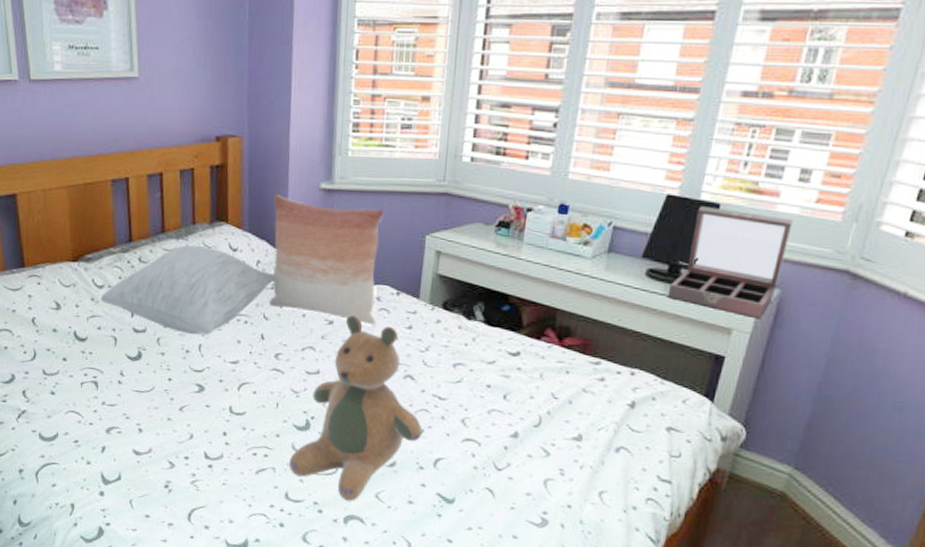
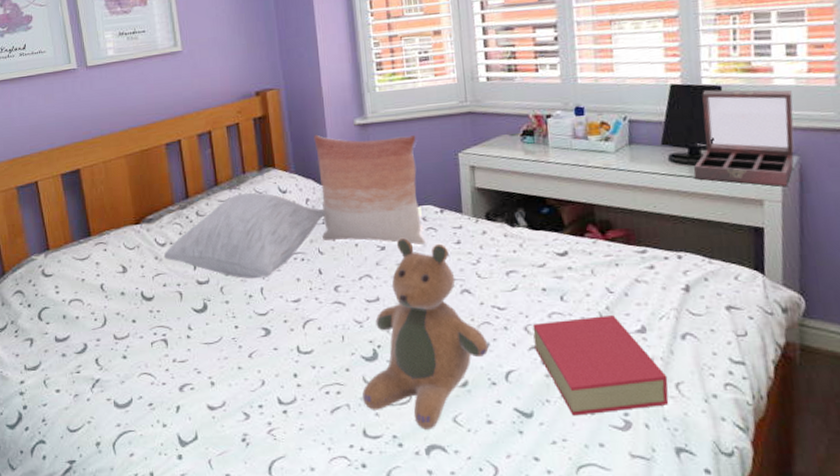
book: none [468,417,593,510] -> present [532,315,669,416]

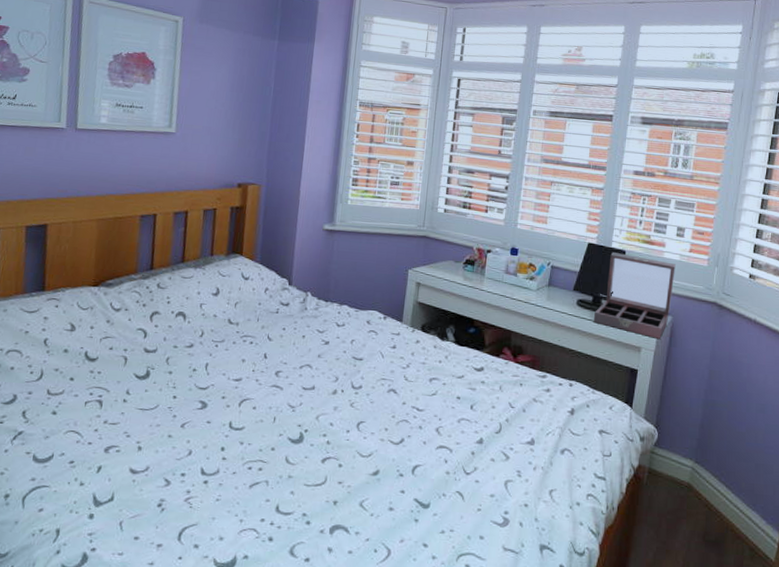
pillow: present [163,193,326,279] -> none [115,274,282,355]
pillow: present [313,134,426,246] -> none [274,232,375,346]
teddy bear: present [362,237,489,430] -> none [281,335,403,511]
book: present [532,315,669,416] -> none [441,426,544,510]

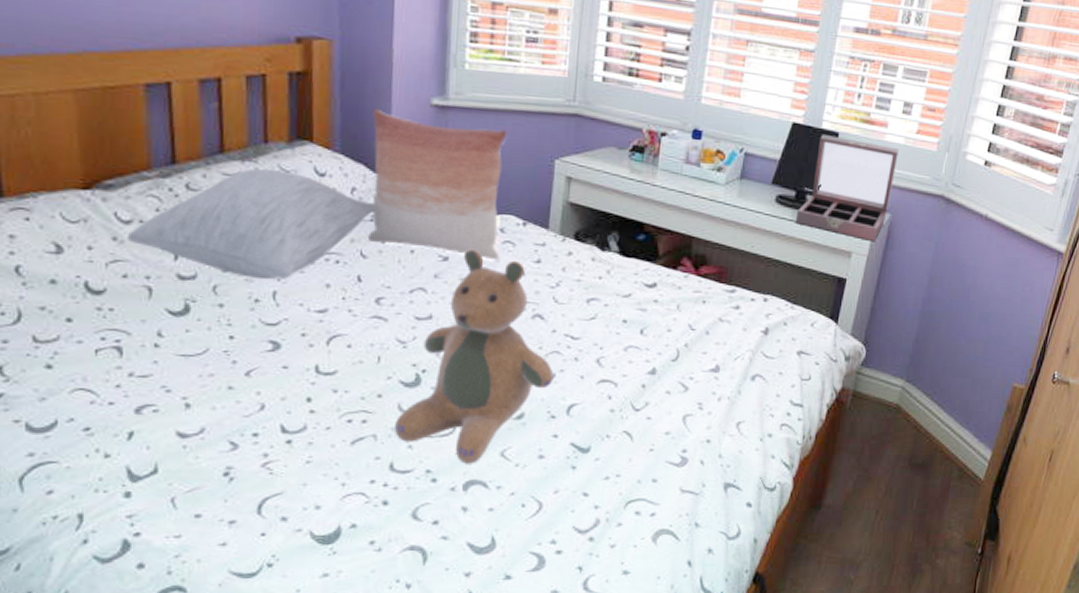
pillow: none [115,274,282,355] -> present [126,169,377,280]
pillow: none [274,232,375,346] -> present [368,108,507,261]
teddy bear: none [281,335,403,511] -> present [393,248,554,464]

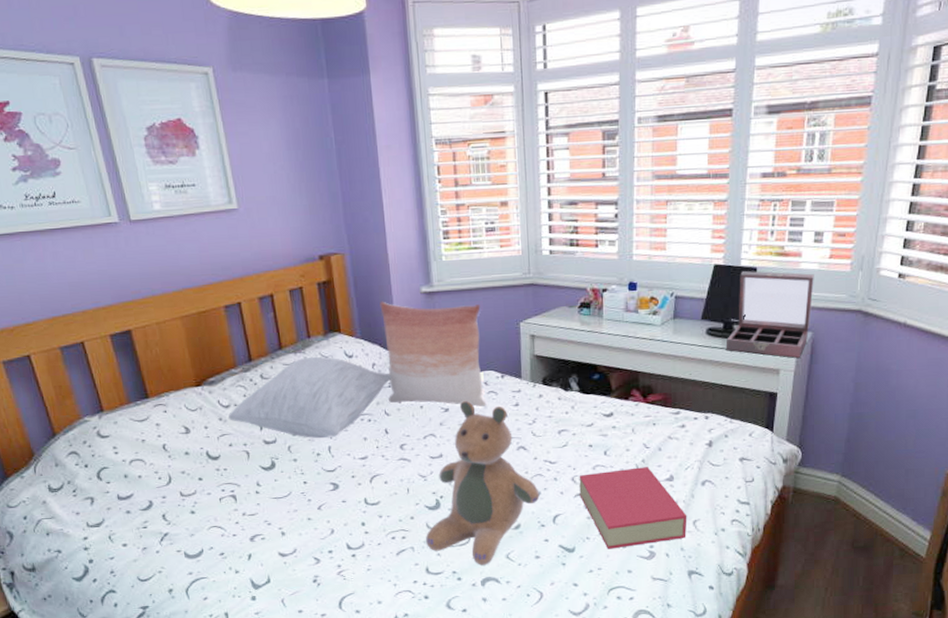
book: none [604,352,731,452] -> present [579,467,688,549]

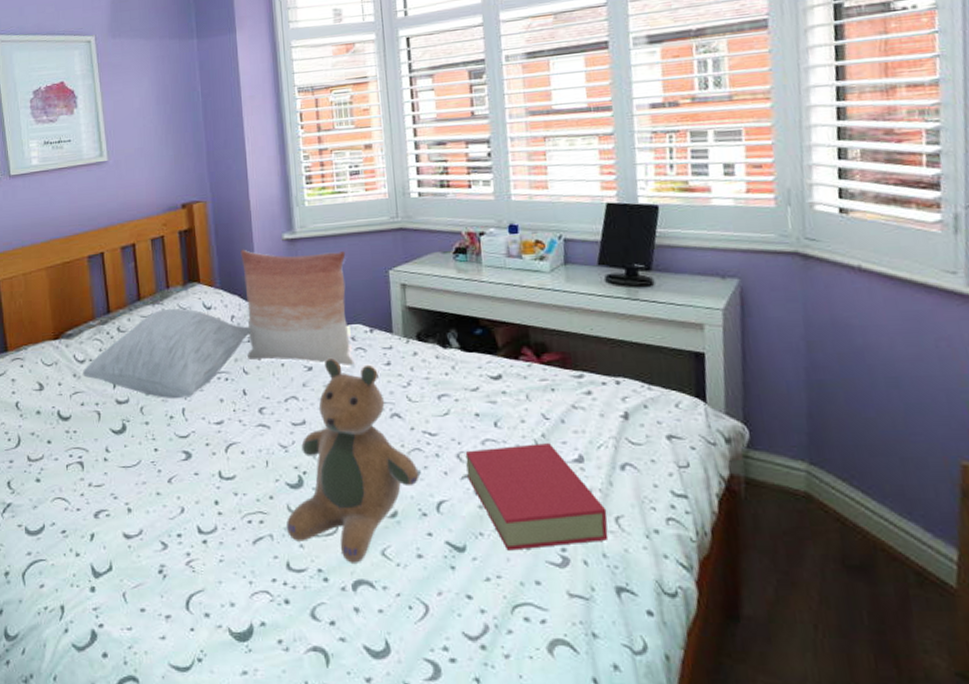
jewelry box: present [725,271,814,358] -> none [631,209,735,310]

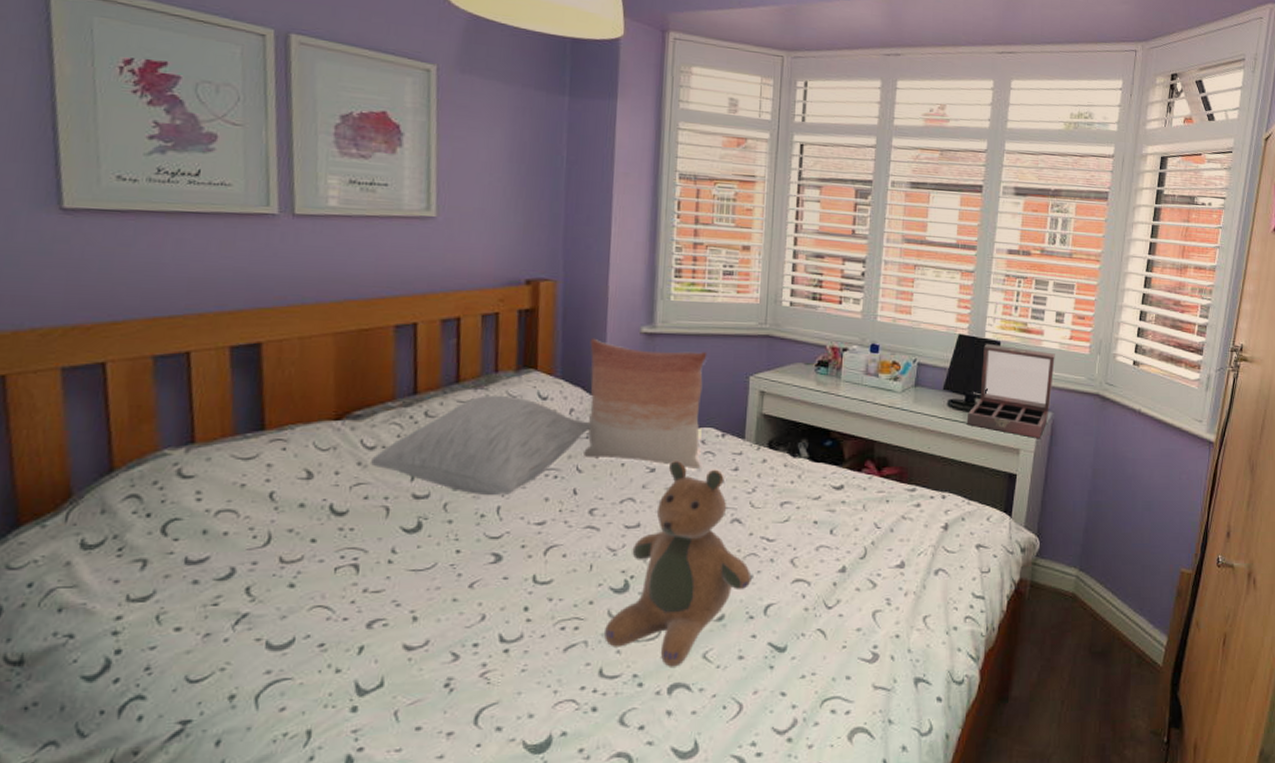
book: present [465,443,609,551] -> none [798,550,917,649]
jewelry box: none [631,209,735,310] -> present [966,344,1055,438]

